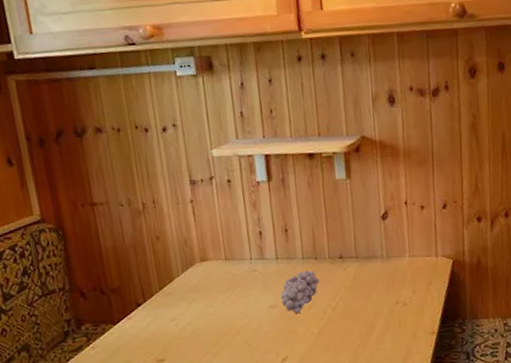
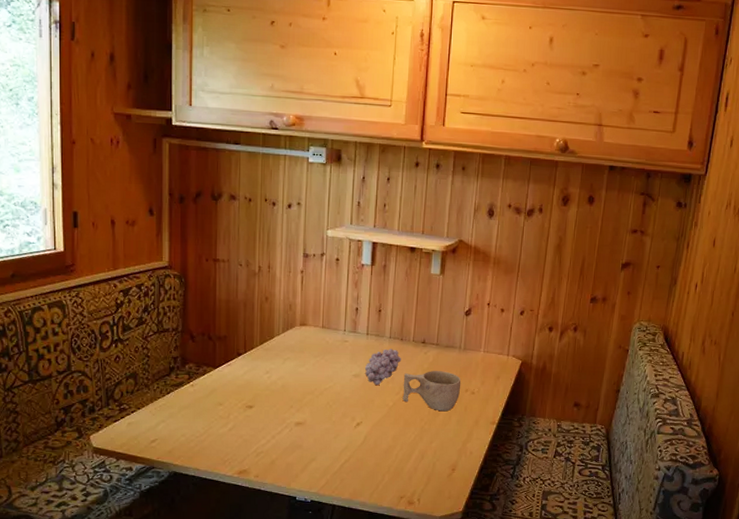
cup: none [325,285,391,331] -> present [402,371,461,412]

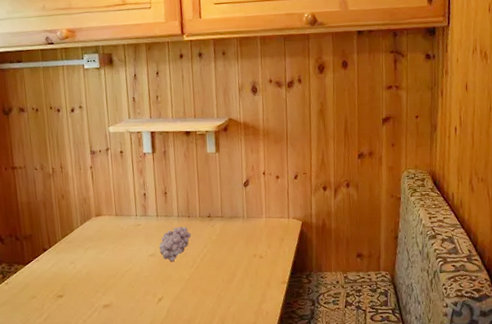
cup: present [402,371,461,412] -> none [195,240,250,278]

